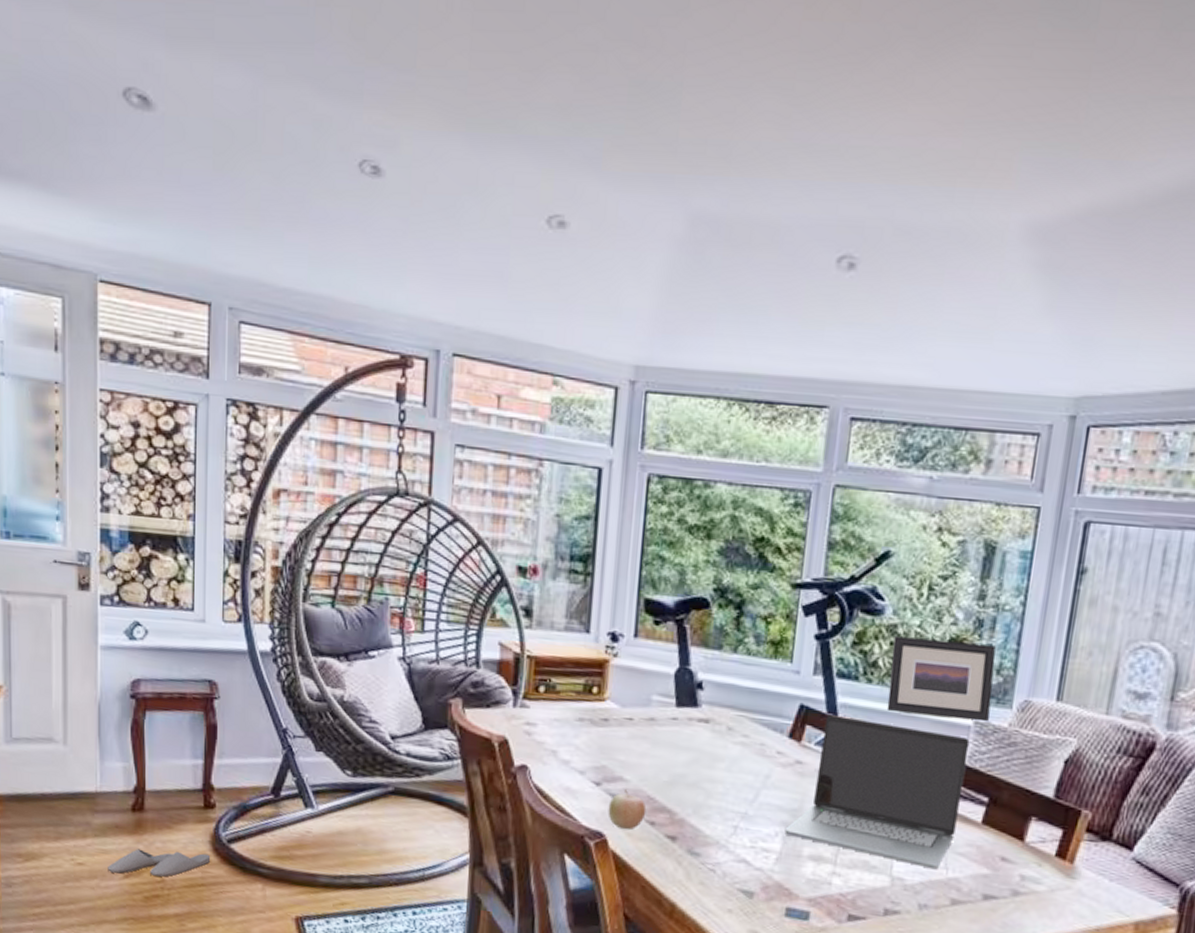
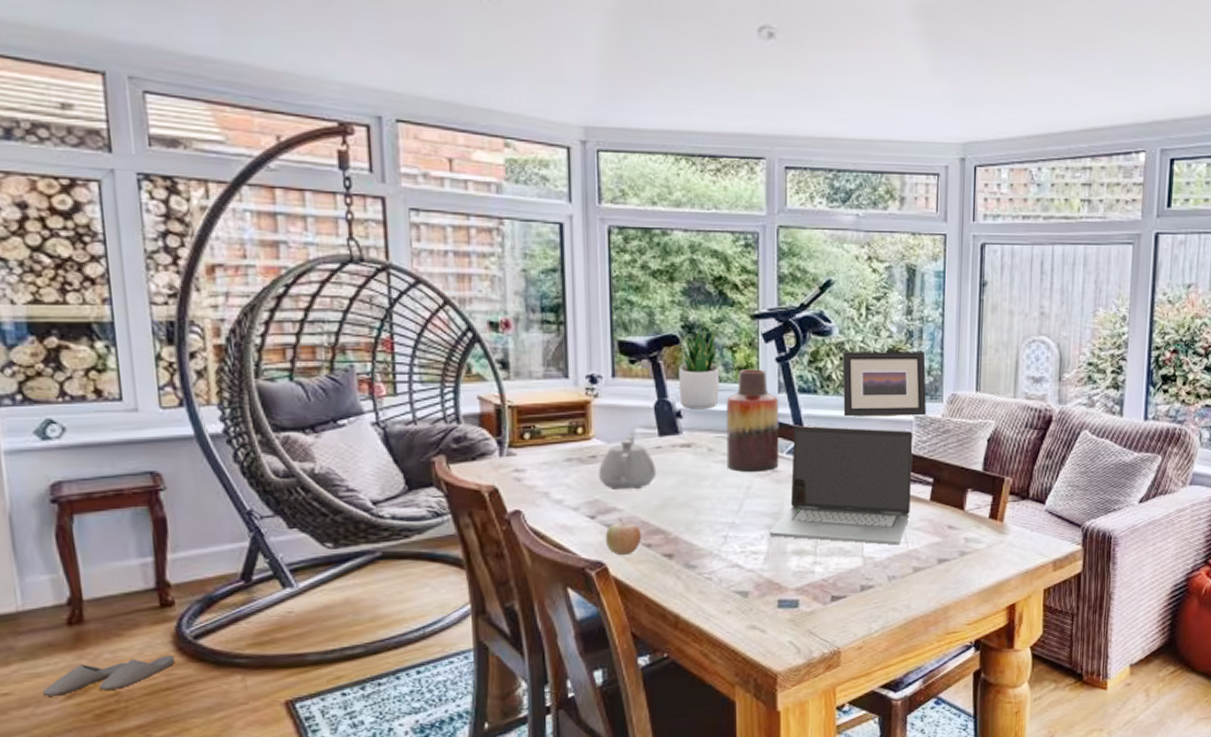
teapot: none [607,700,670,761] -> present [597,433,657,489]
planter: none [703,593,754,684] -> present [679,328,720,410]
vase: none [746,643,813,762] -> present [726,369,779,473]

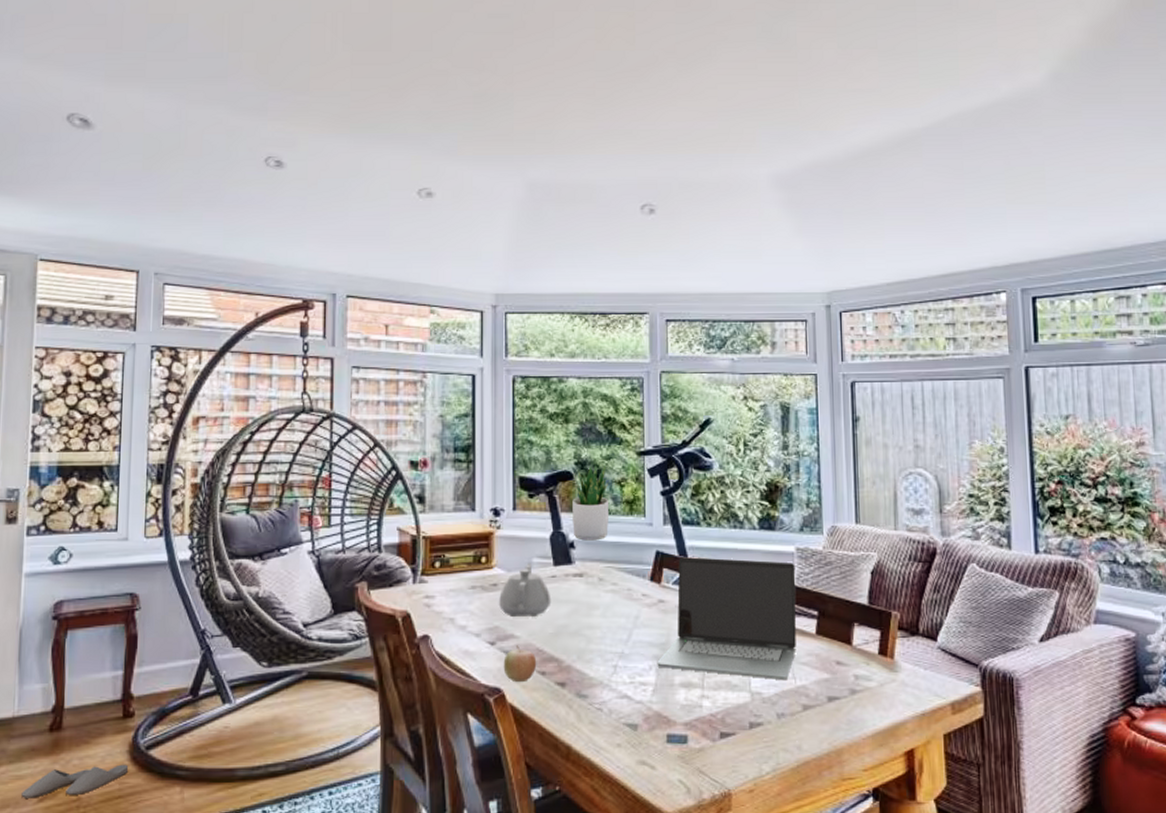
vase: present [726,369,779,473] -> none [615,502,665,603]
picture frame: present [842,352,927,417] -> none [723,485,808,549]

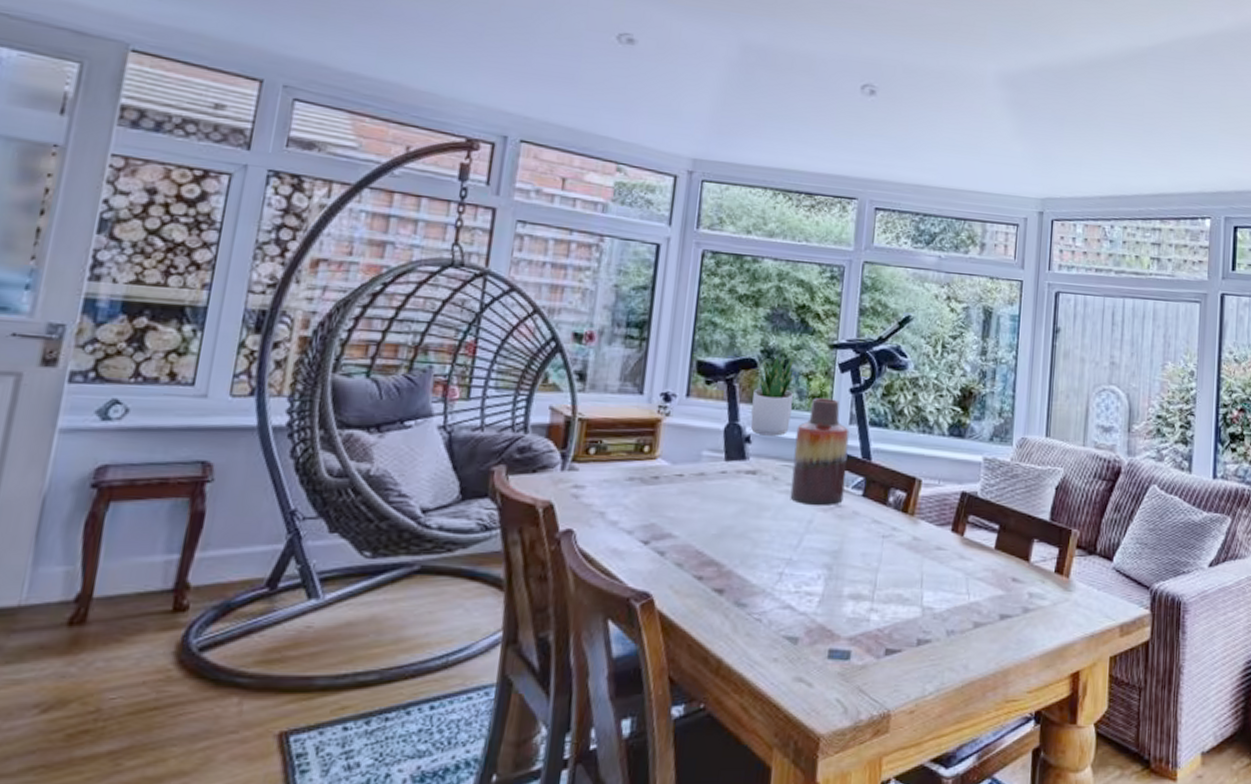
slippers: present [21,764,129,798] -> none [17,668,173,708]
teapot: present [498,563,552,617] -> none [657,456,719,515]
fruit: present [503,645,537,683] -> none [655,546,695,588]
vase: none [615,502,665,603] -> present [790,398,850,506]
laptop: present [657,557,796,681] -> none [826,460,981,596]

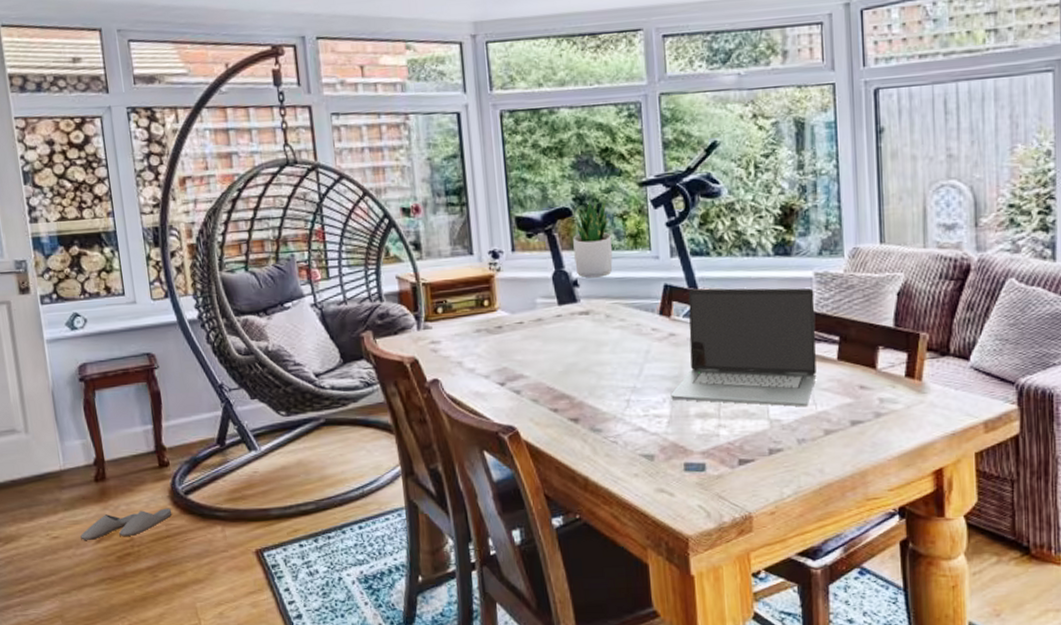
slippers: none [17,668,173,708] -> present [80,508,172,540]
vase: present [790,398,850,506] -> none [620,235,676,337]
laptop: none [826,460,981,596] -> present [671,288,817,407]

